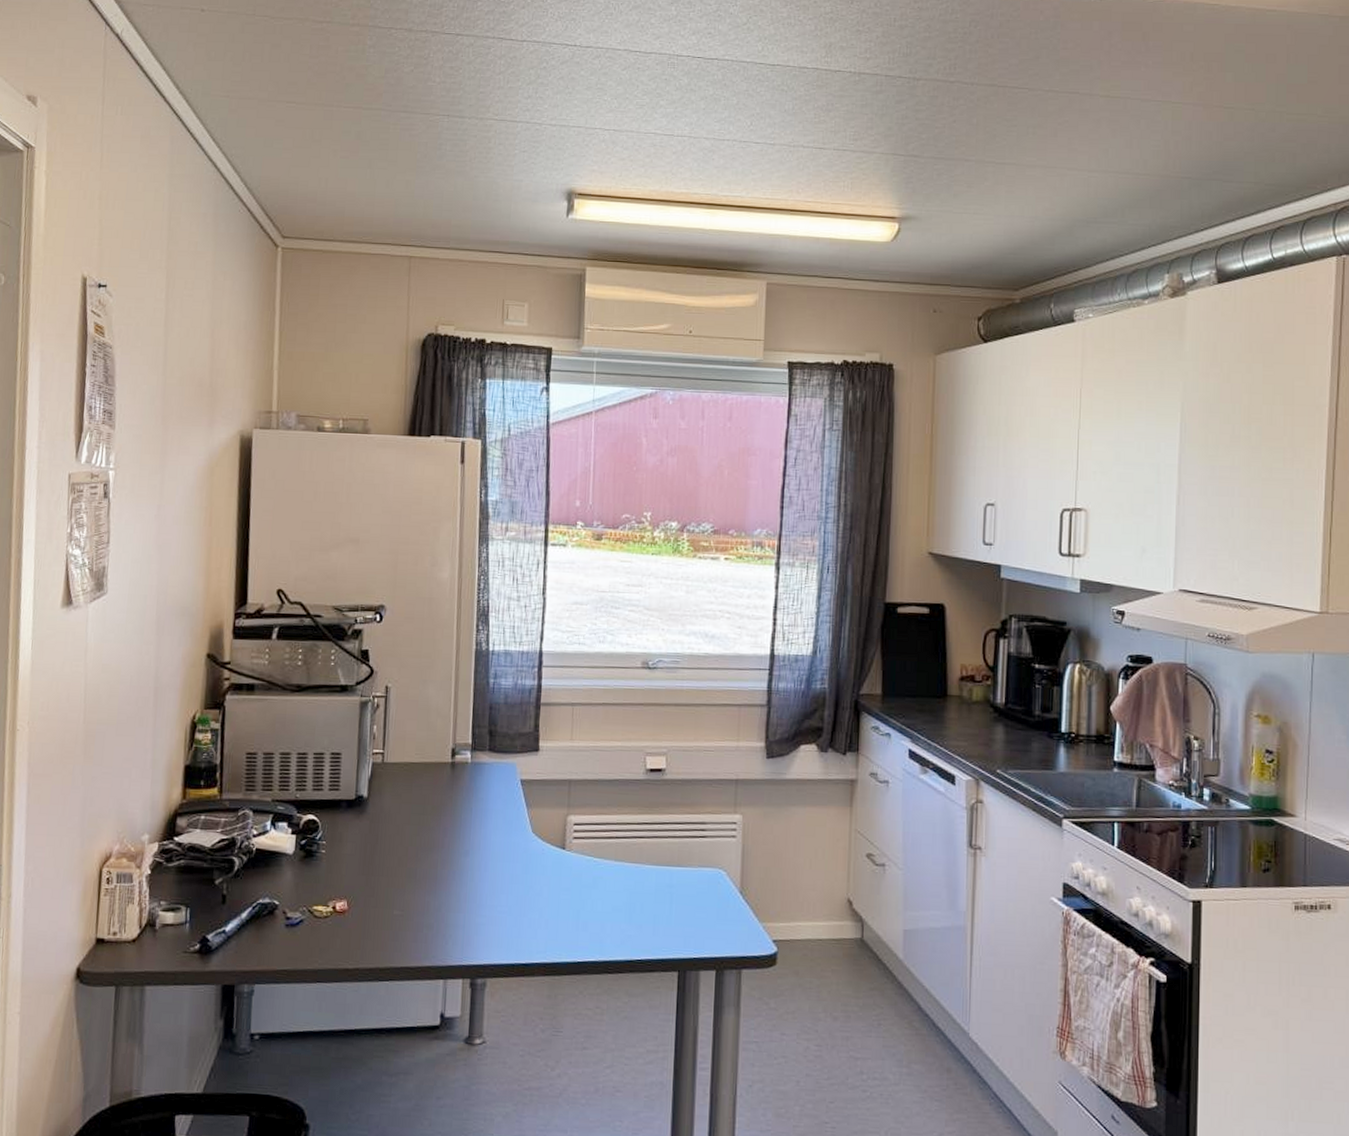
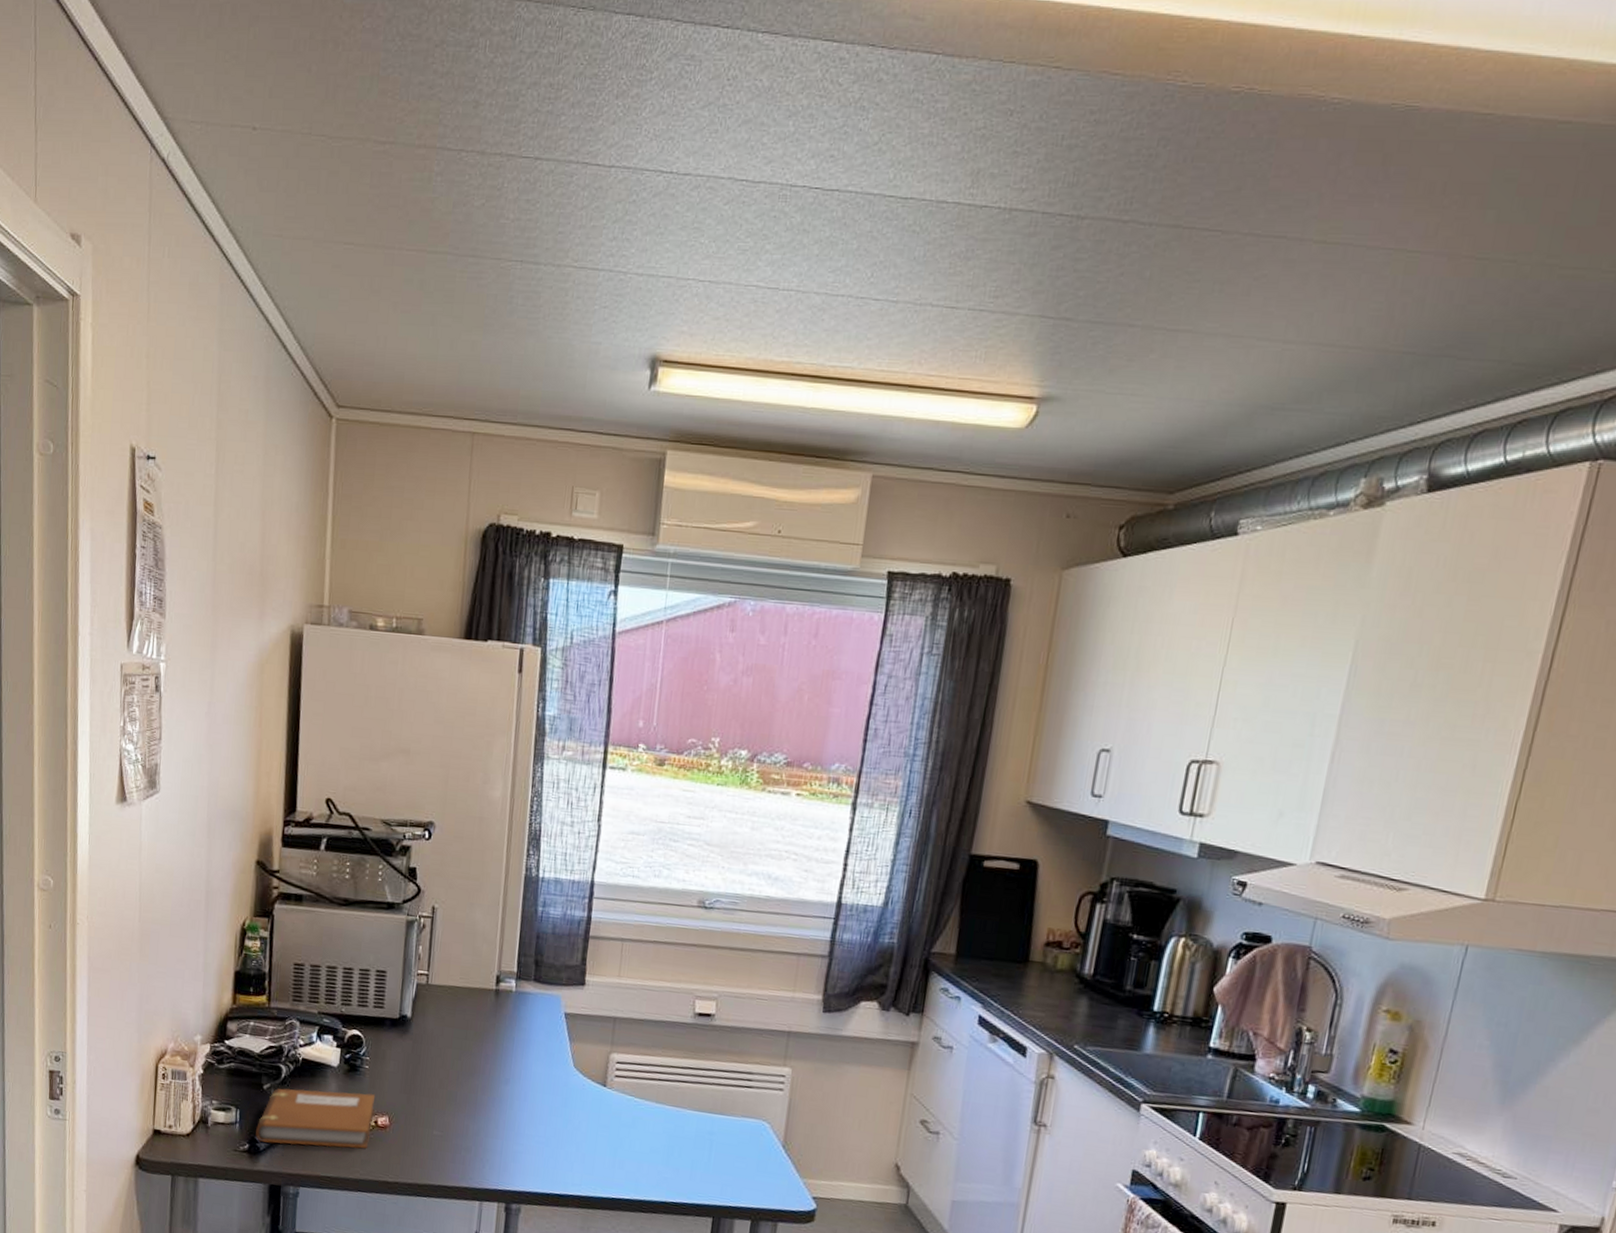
notebook: none [207,879,332,941] -> present [256,1088,375,1149]

